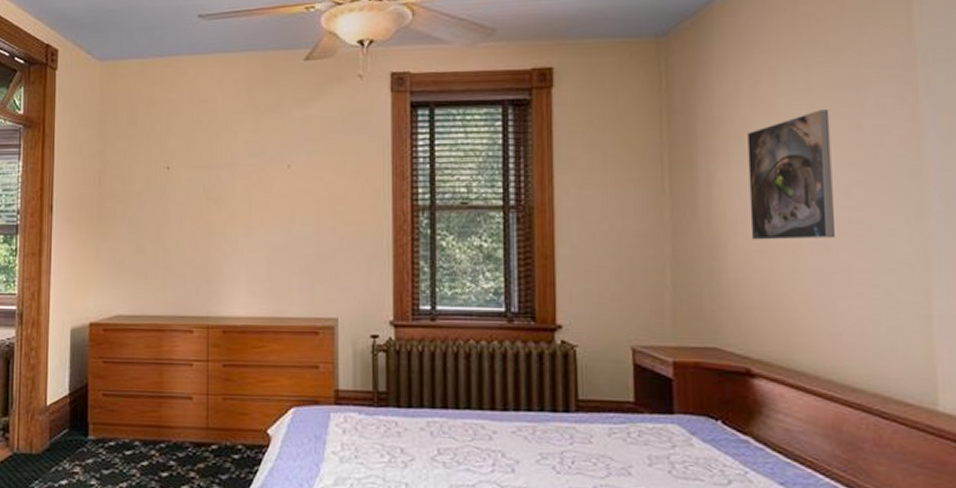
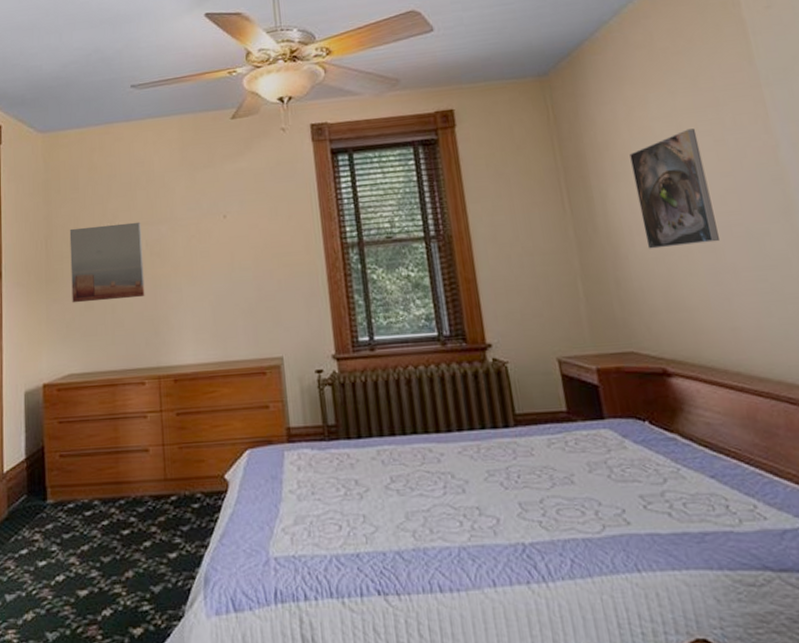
wall art: none [123,164,199,244] -> present [69,222,145,303]

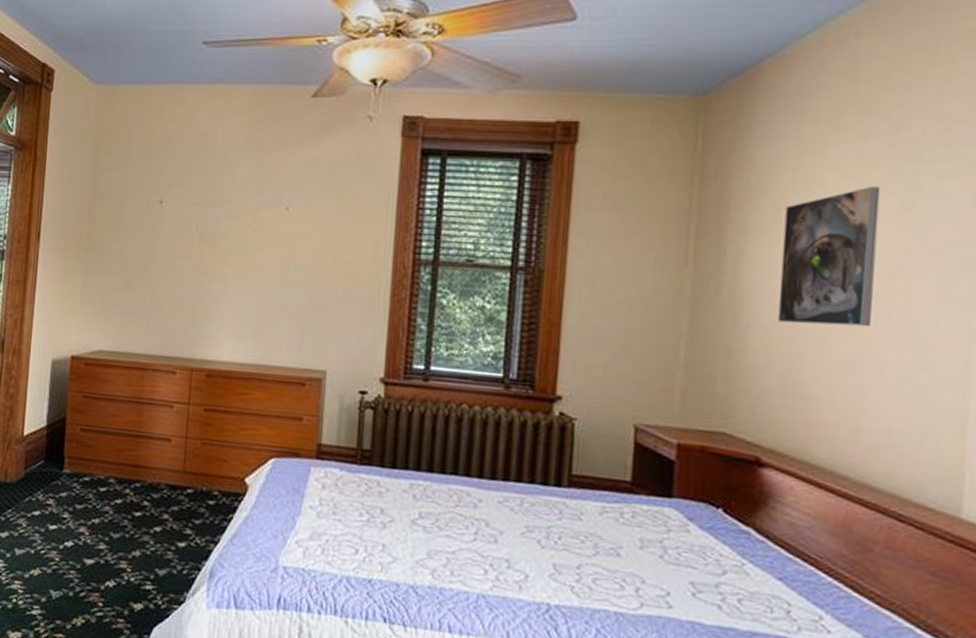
wall art: present [69,222,145,303] -> none [110,197,194,283]

